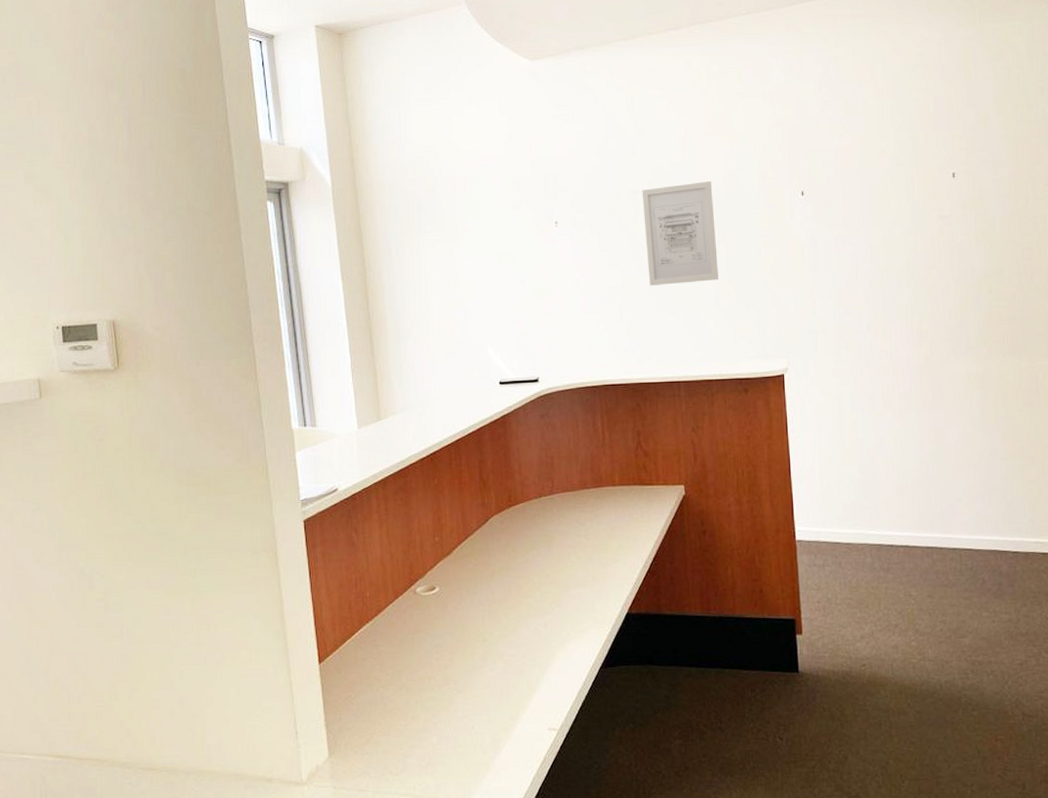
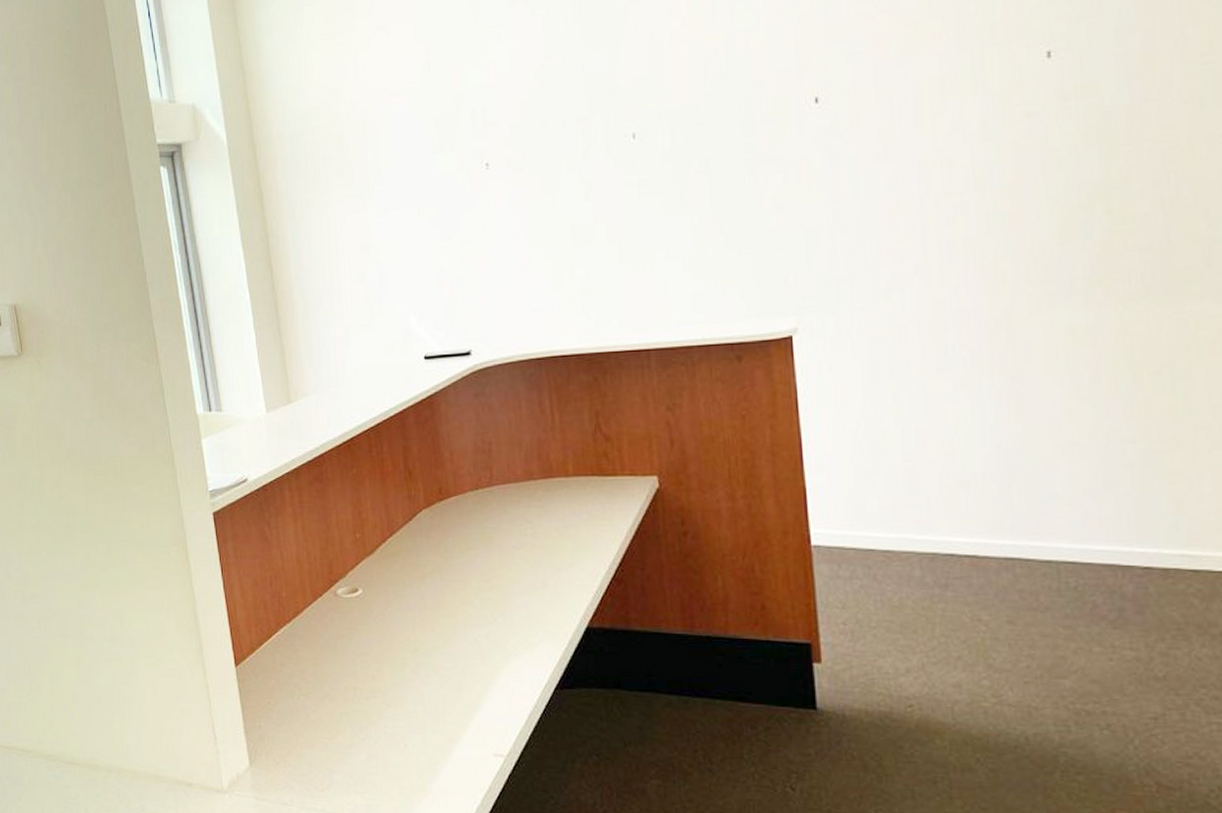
wall art: present [642,181,719,286] -> none [595,96,699,234]

